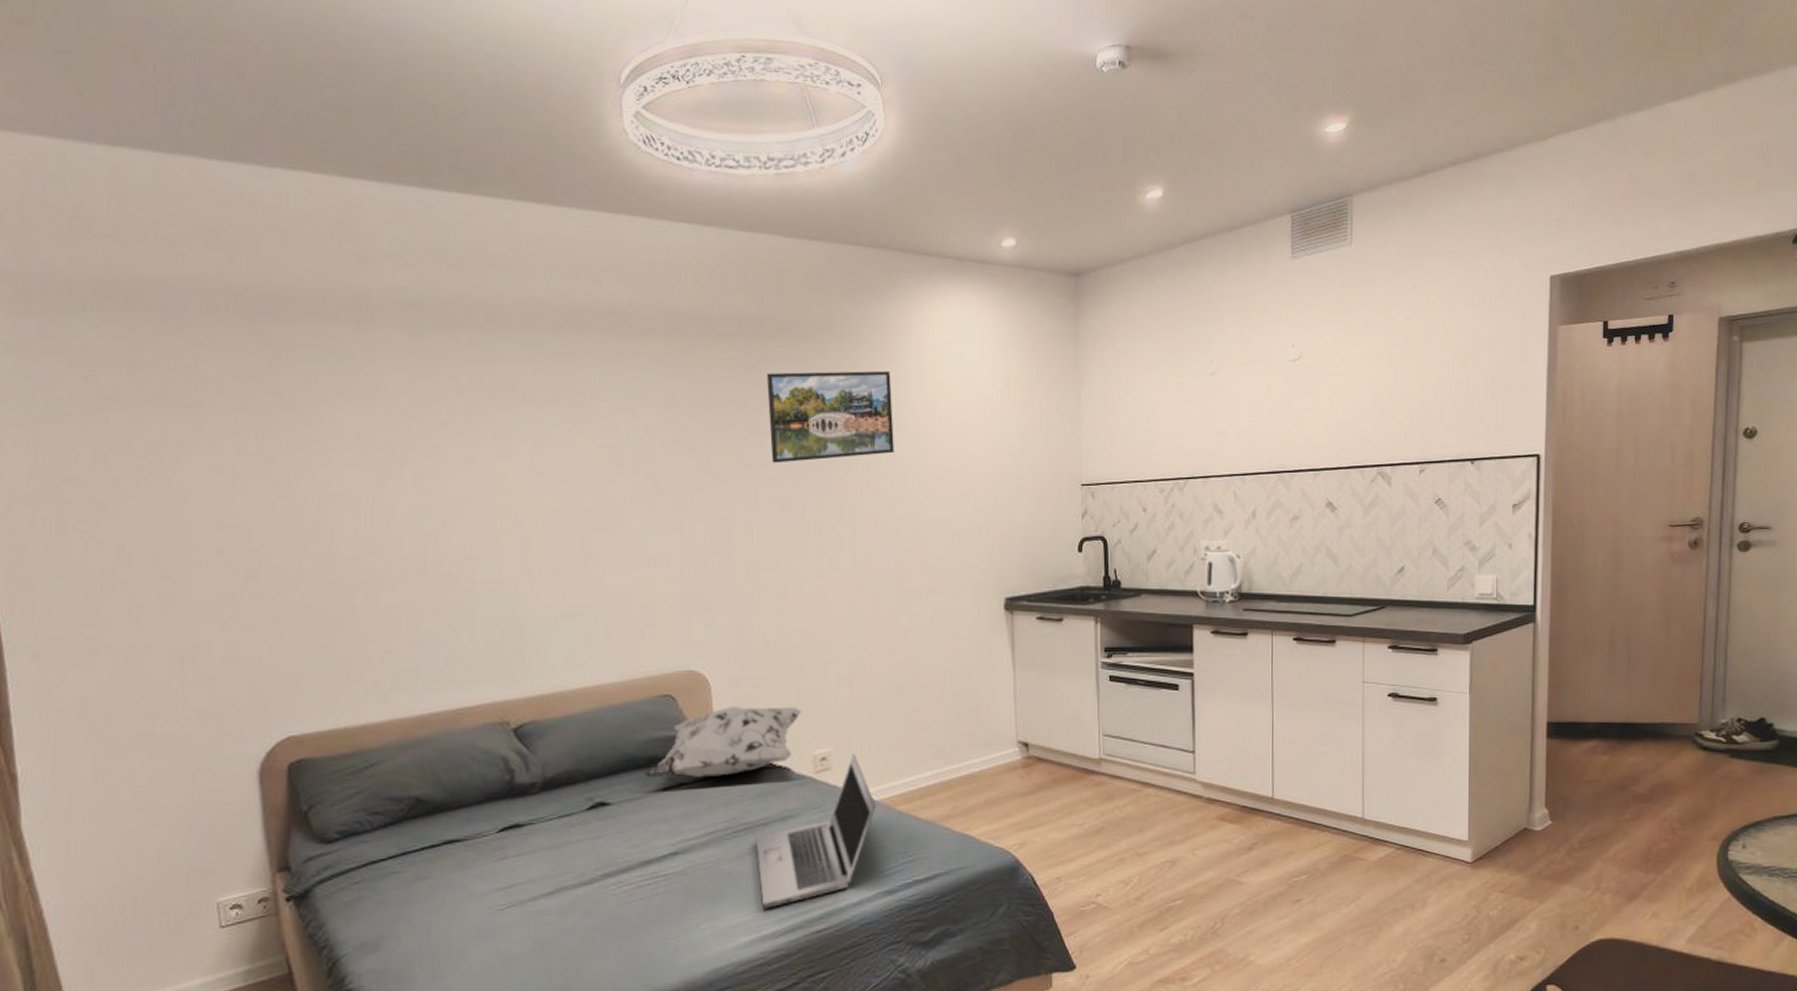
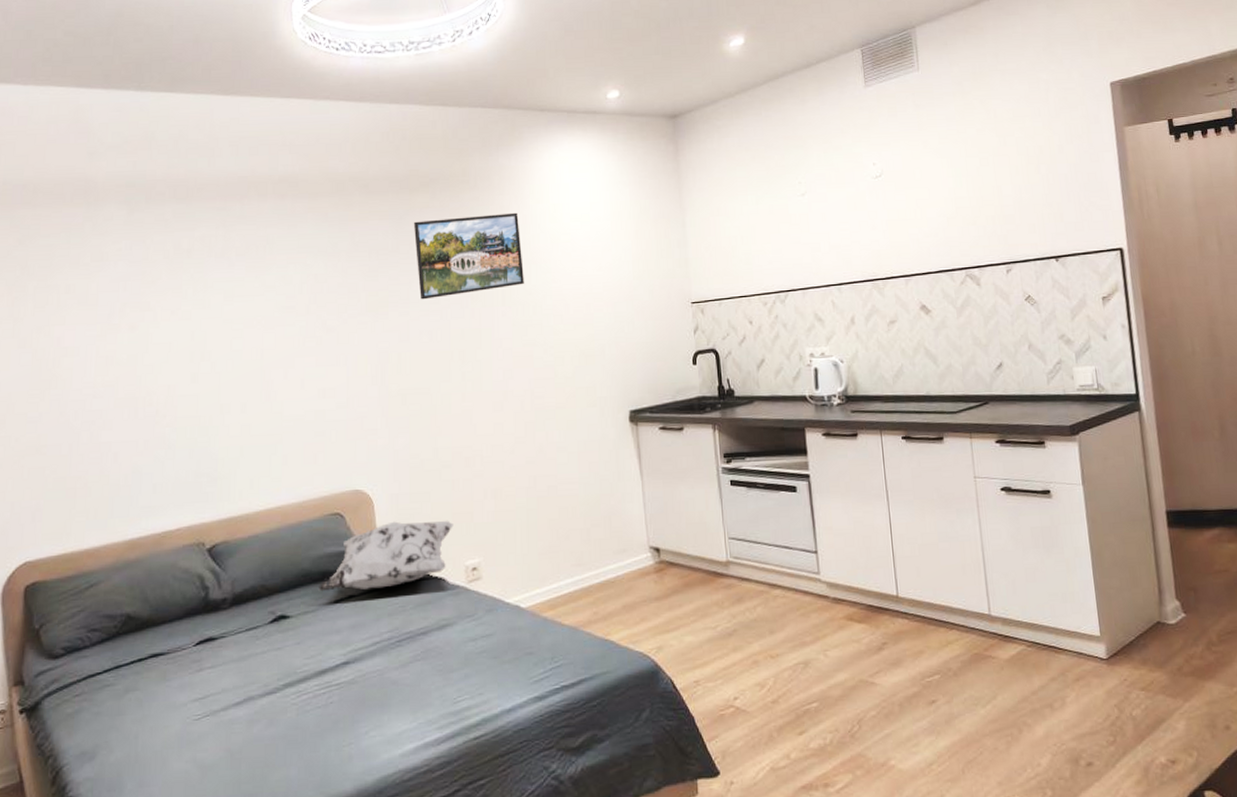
laptop: present [755,754,876,909] -> none [416,563,523,716]

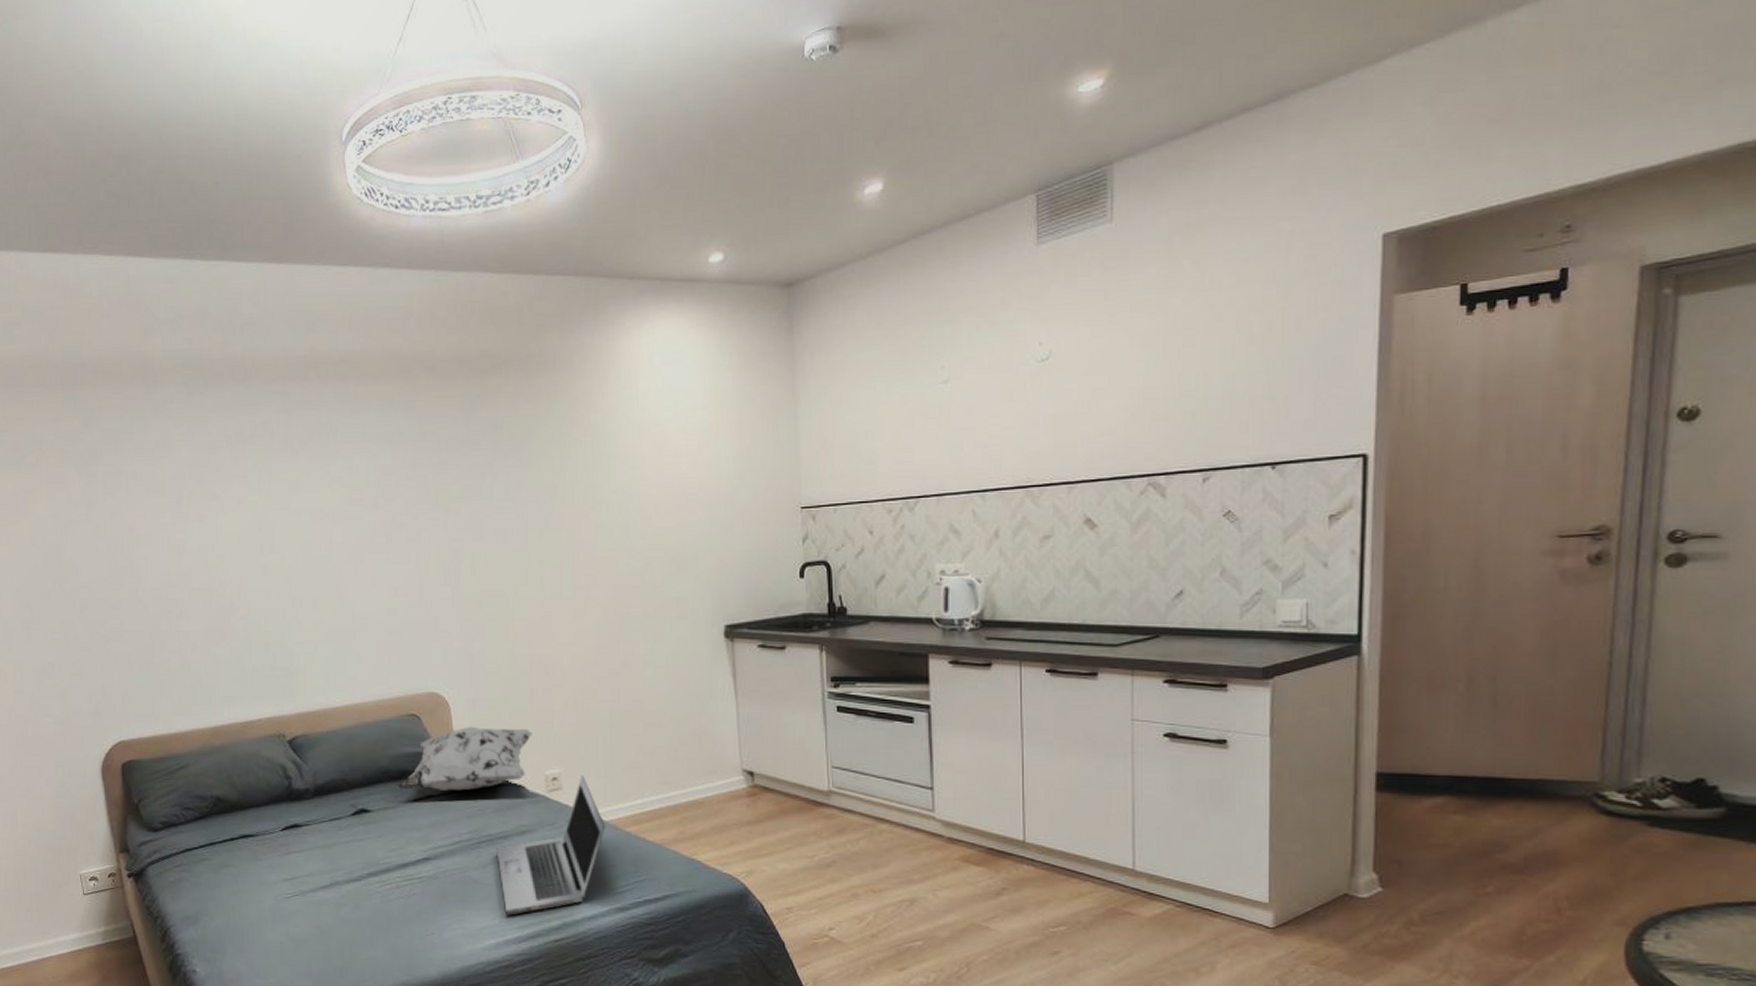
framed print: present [413,212,524,300] -> none [485,399,608,496]
laptop: none [416,563,523,716] -> present [496,775,606,916]

